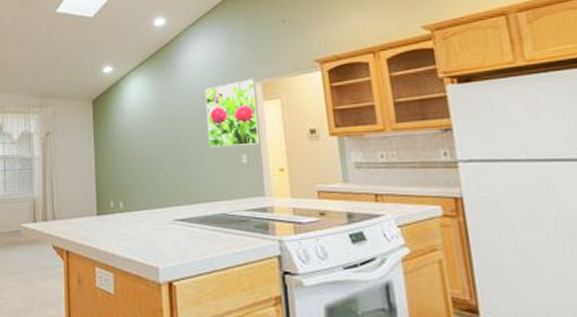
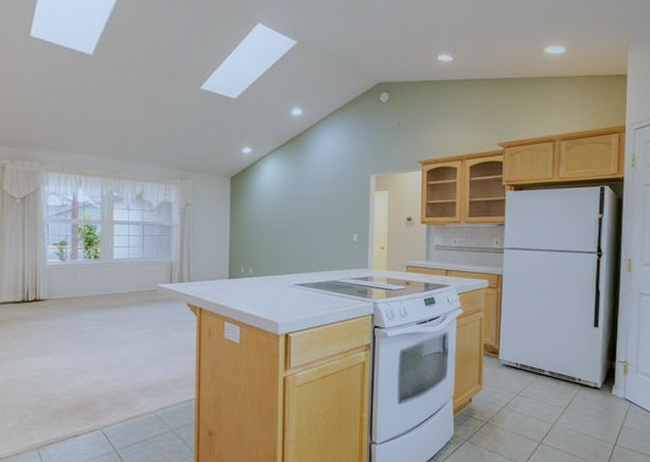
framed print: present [205,79,261,148] -> none [329,172,371,227]

